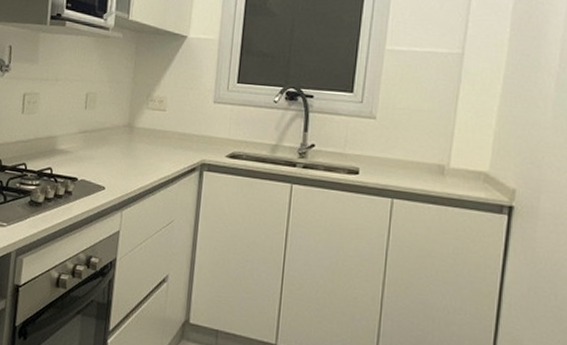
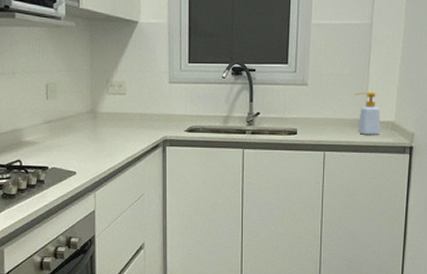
soap bottle: none [435,133,470,187] -> present [354,92,381,135]

